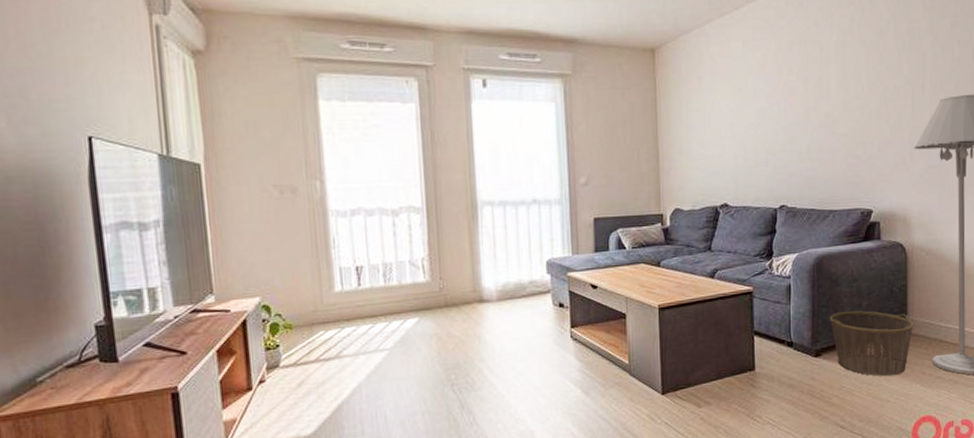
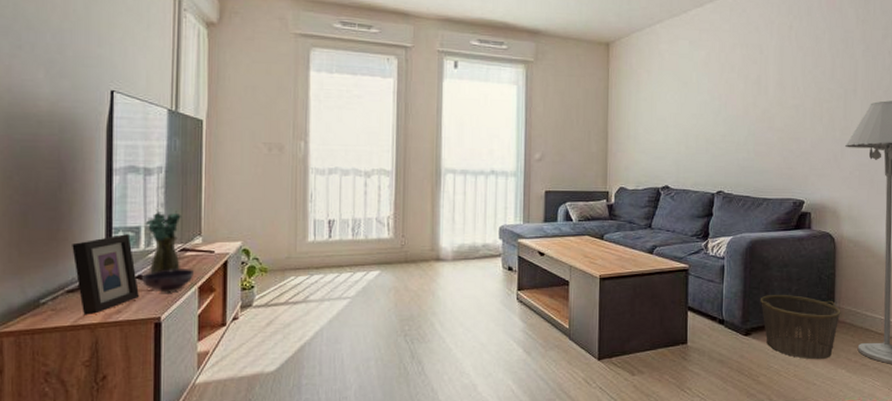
picture frame: none [65,298,150,392] -> present [72,234,139,316]
vase: none [146,268,193,339] -> present [145,209,181,273]
bowl: none [151,331,211,360] -> present [142,269,195,293]

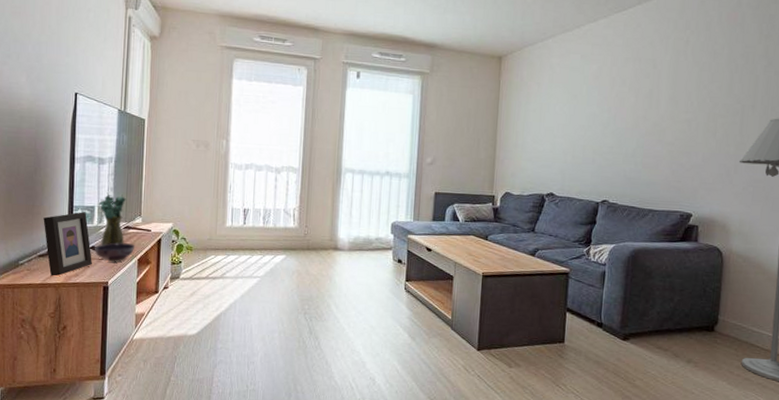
basket: present [760,295,841,360] -> none [640,303,725,370]

